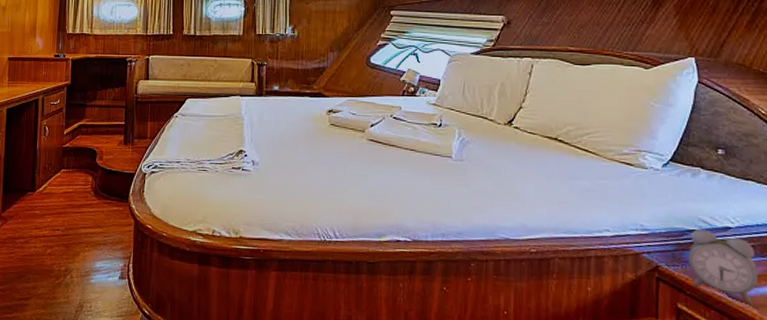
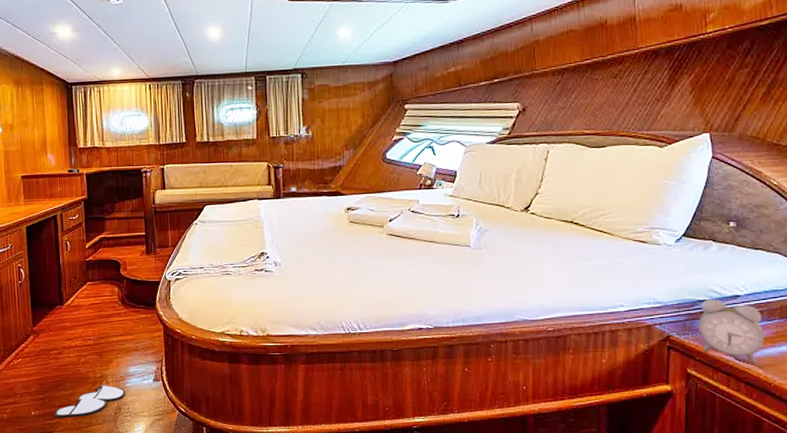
slippers: none [14,279,90,313] -> present [55,385,126,418]

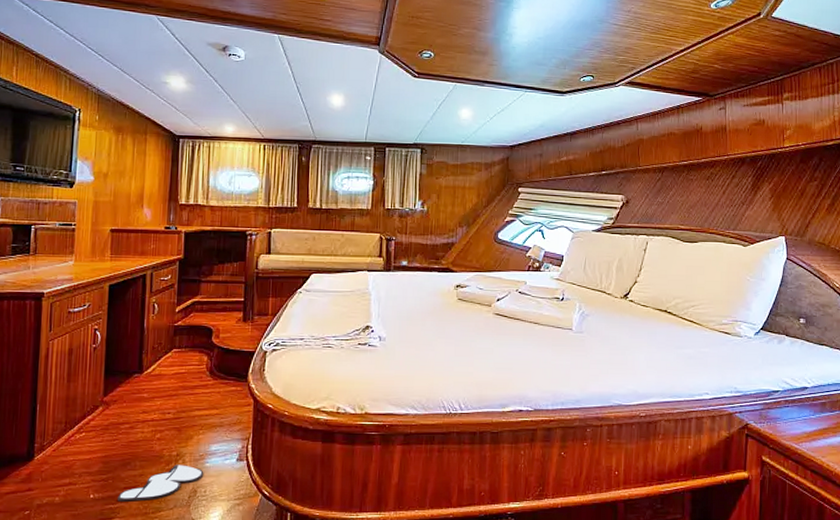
alarm clock: present [698,298,765,366] -> none [772,389,828,455]

